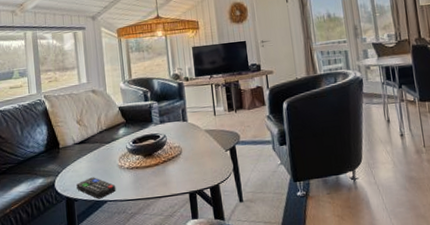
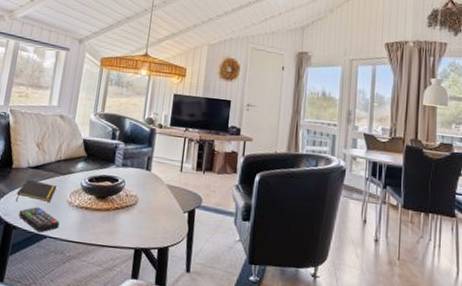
notepad: none [69,154,105,177] -> present [16,179,57,202]

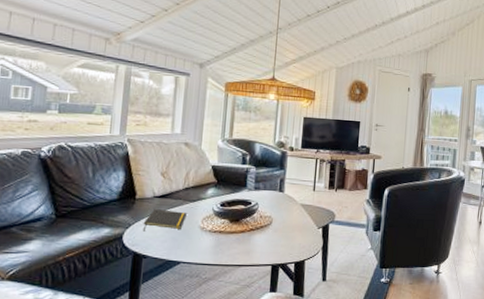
remote control: present [19,207,60,233] -> none [148,235,193,259]

